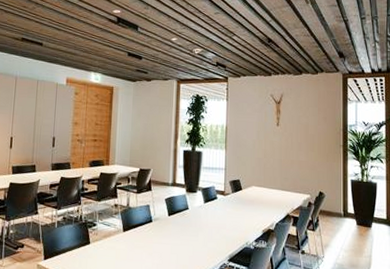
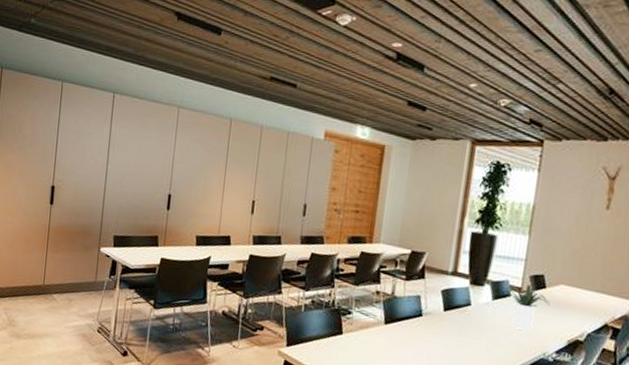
potted plant: none [212,188,246,225] -> present [505,284,550,331]

